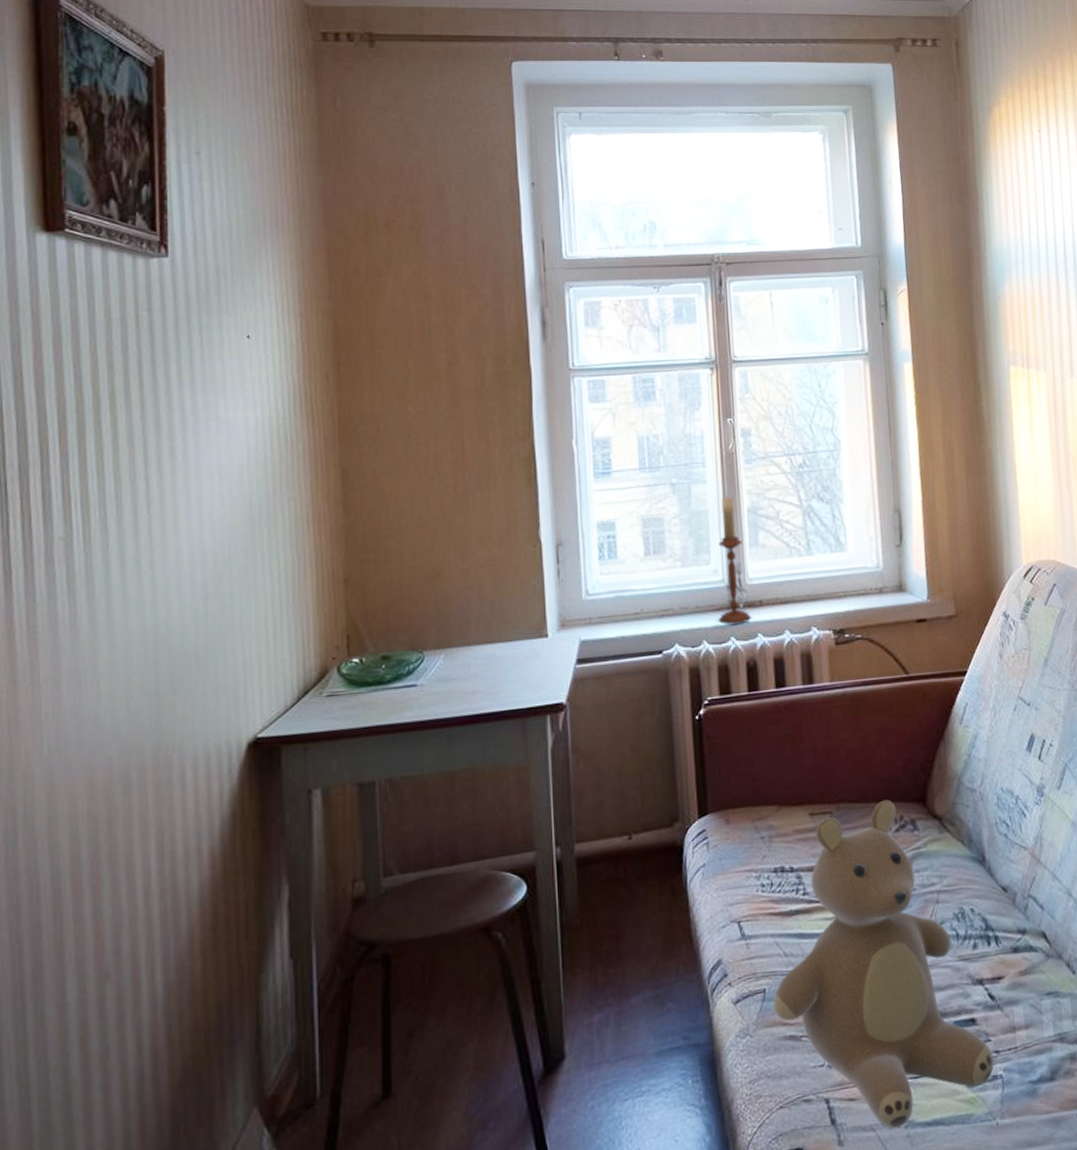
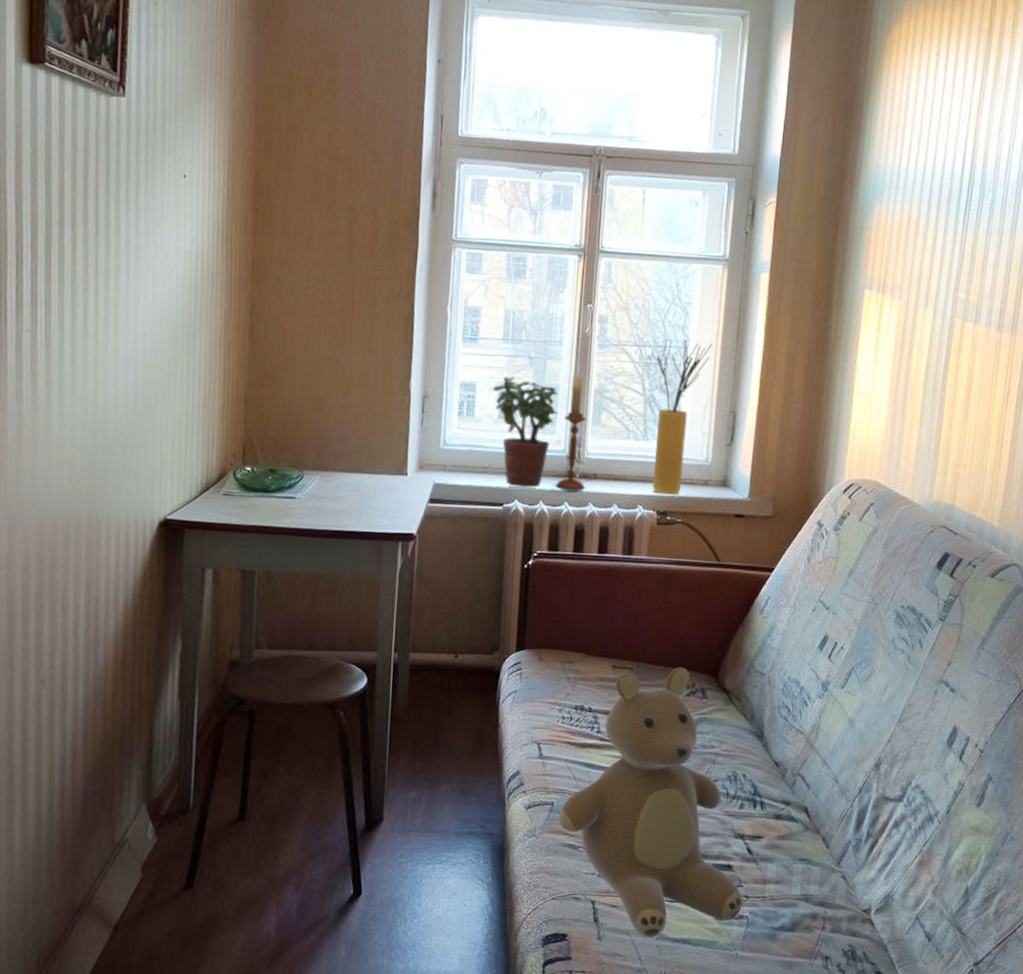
potted plant: none [634,507,711,630] -> present [492,376,558,489]
vase: none [809,442,865,611] -> present [652,339,713,495]

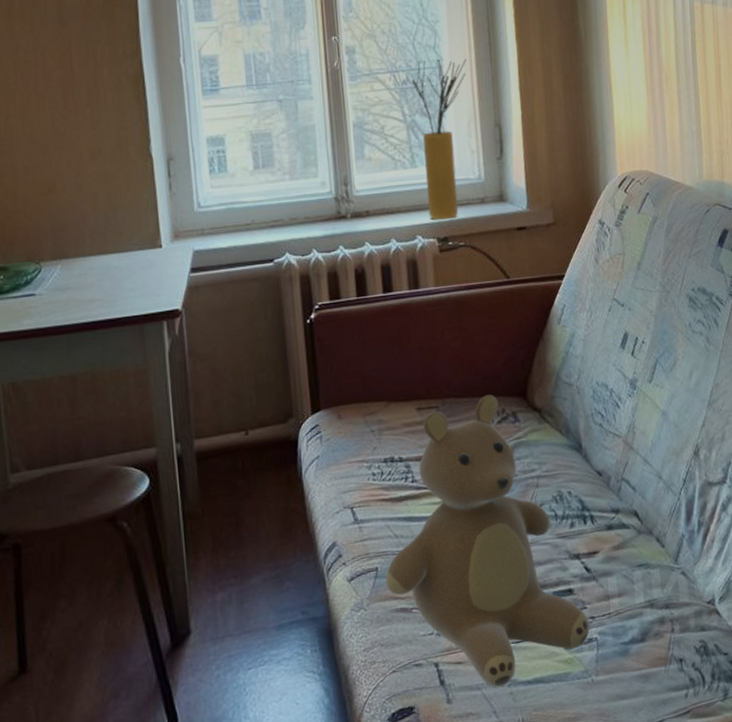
potted plant: present [492,376,558,489] -> none [243,123,318,239]
candlestick: present [555,375,586,492] -> none [326,111,360,235]

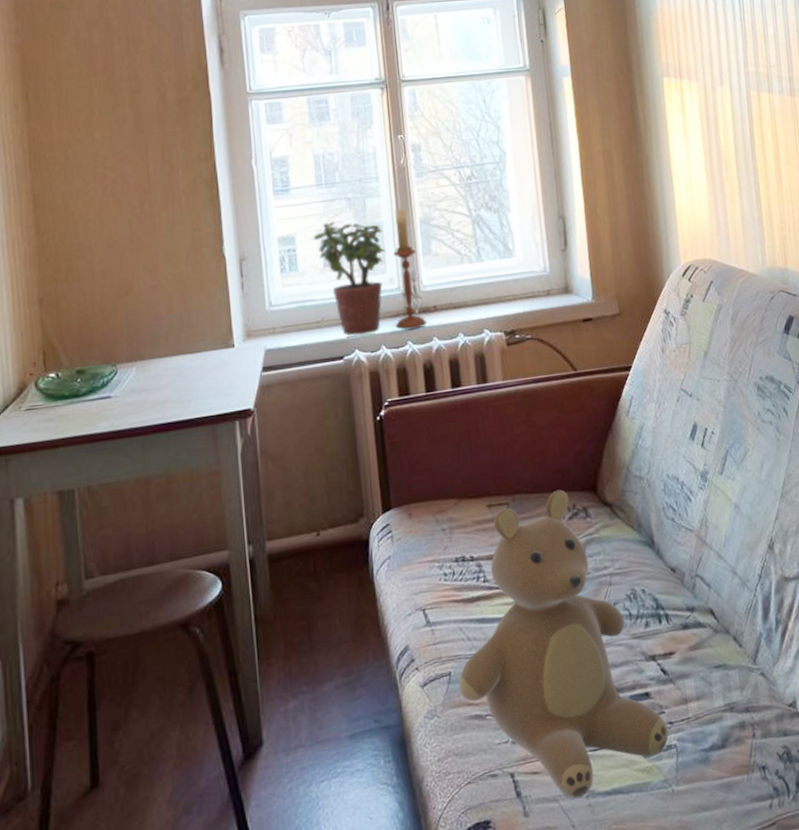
potted plant: none [243,123,318,239] -> present [313,221,386,336]
candlestick: none [326,111,360,235] -> present [393,208,428,330]
vase: present [412,59,467,221] -> none [477,153,530,314]

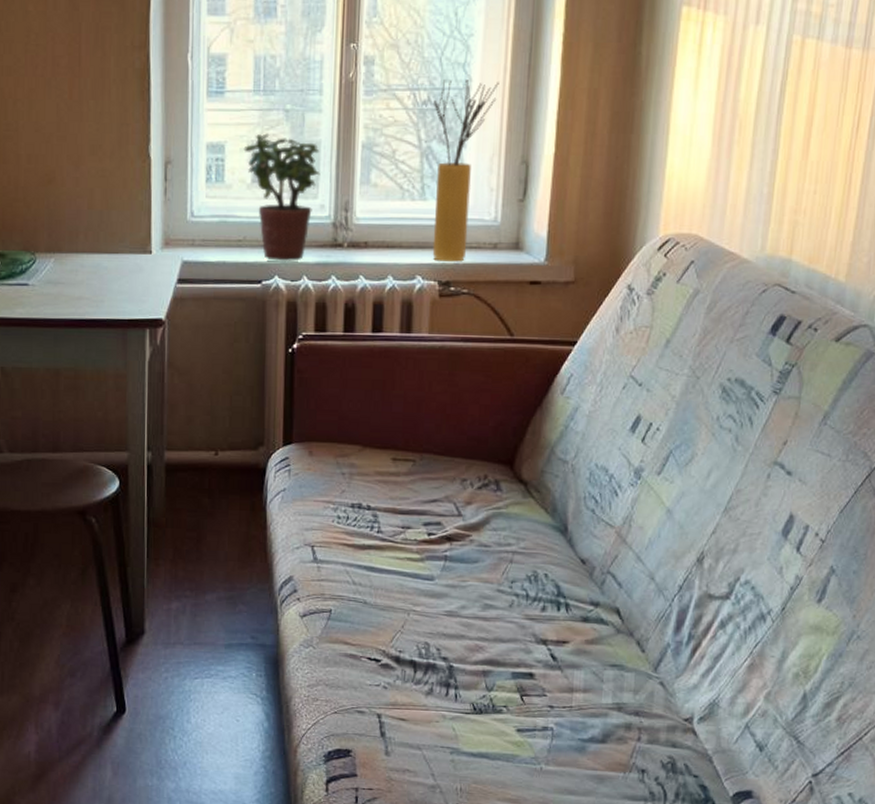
candlestick: present [393,208,428,330] -> none [320,128,355,264]
teddy bear: present [458,489,669,799] -> none [337,457,547,752]
vase: none [477,153,530,314] -> present [432,79,499,263]

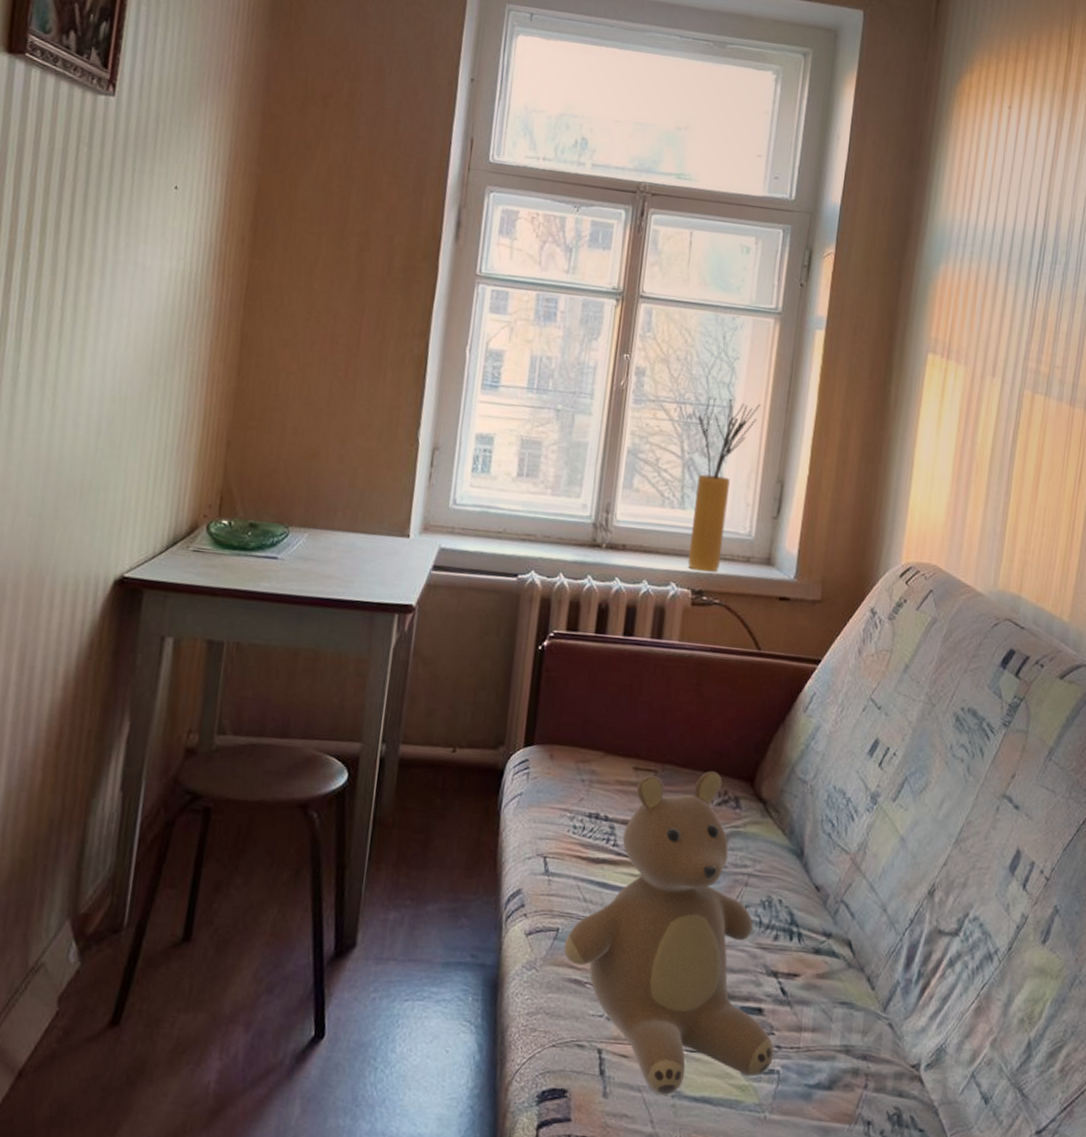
potted plant: present [243,133,320,262] -> none [512,430,587,558]
teddy bear: none [337,457,547,752] -> present [563,770,774,1095]

